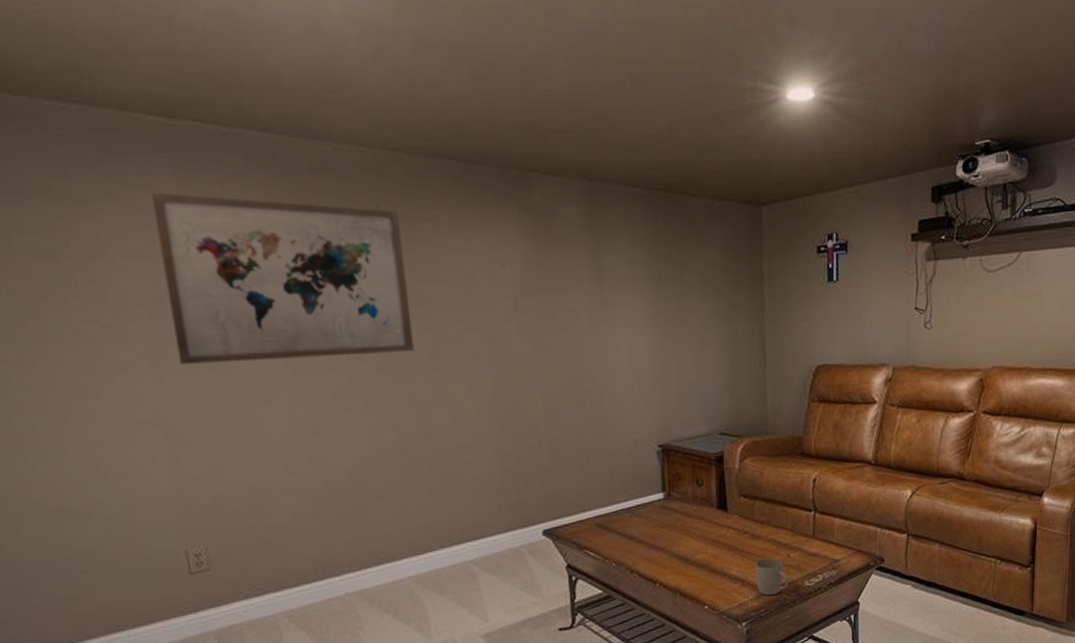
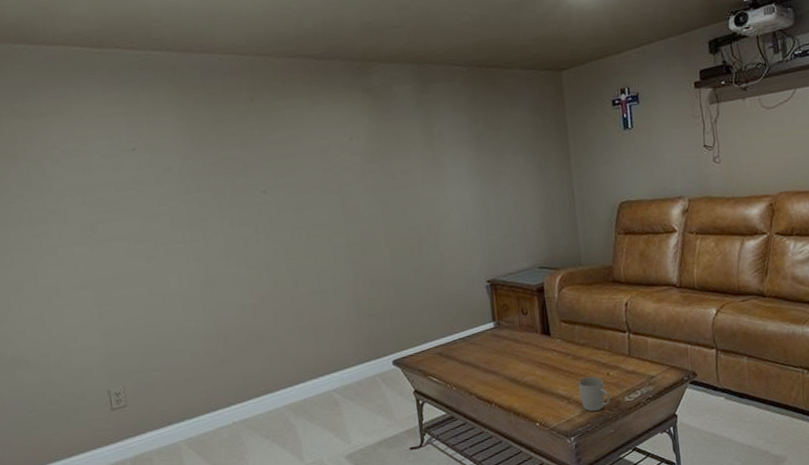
wall art: present [151,192,415,364] -> none [85,102,284,238]

